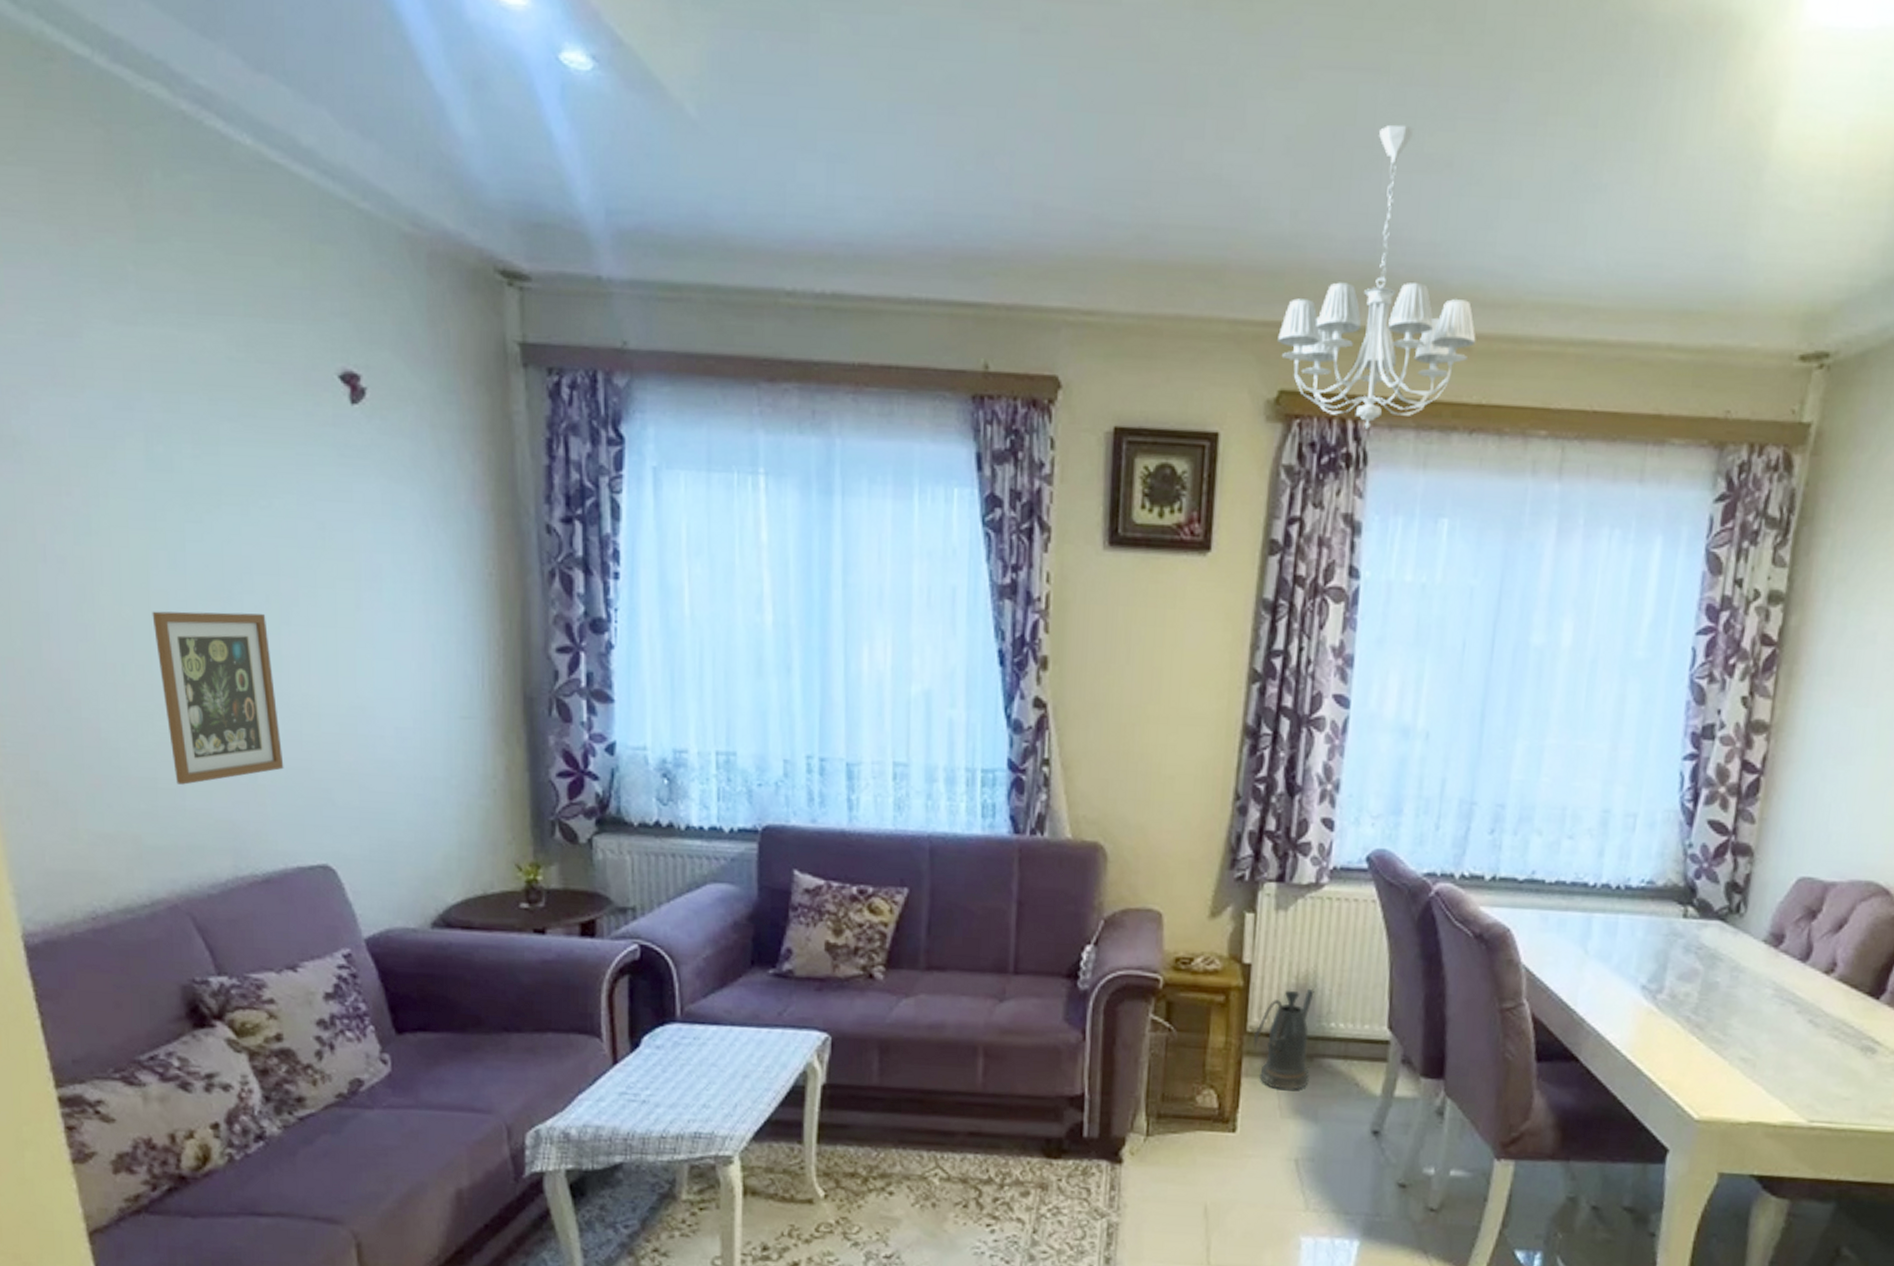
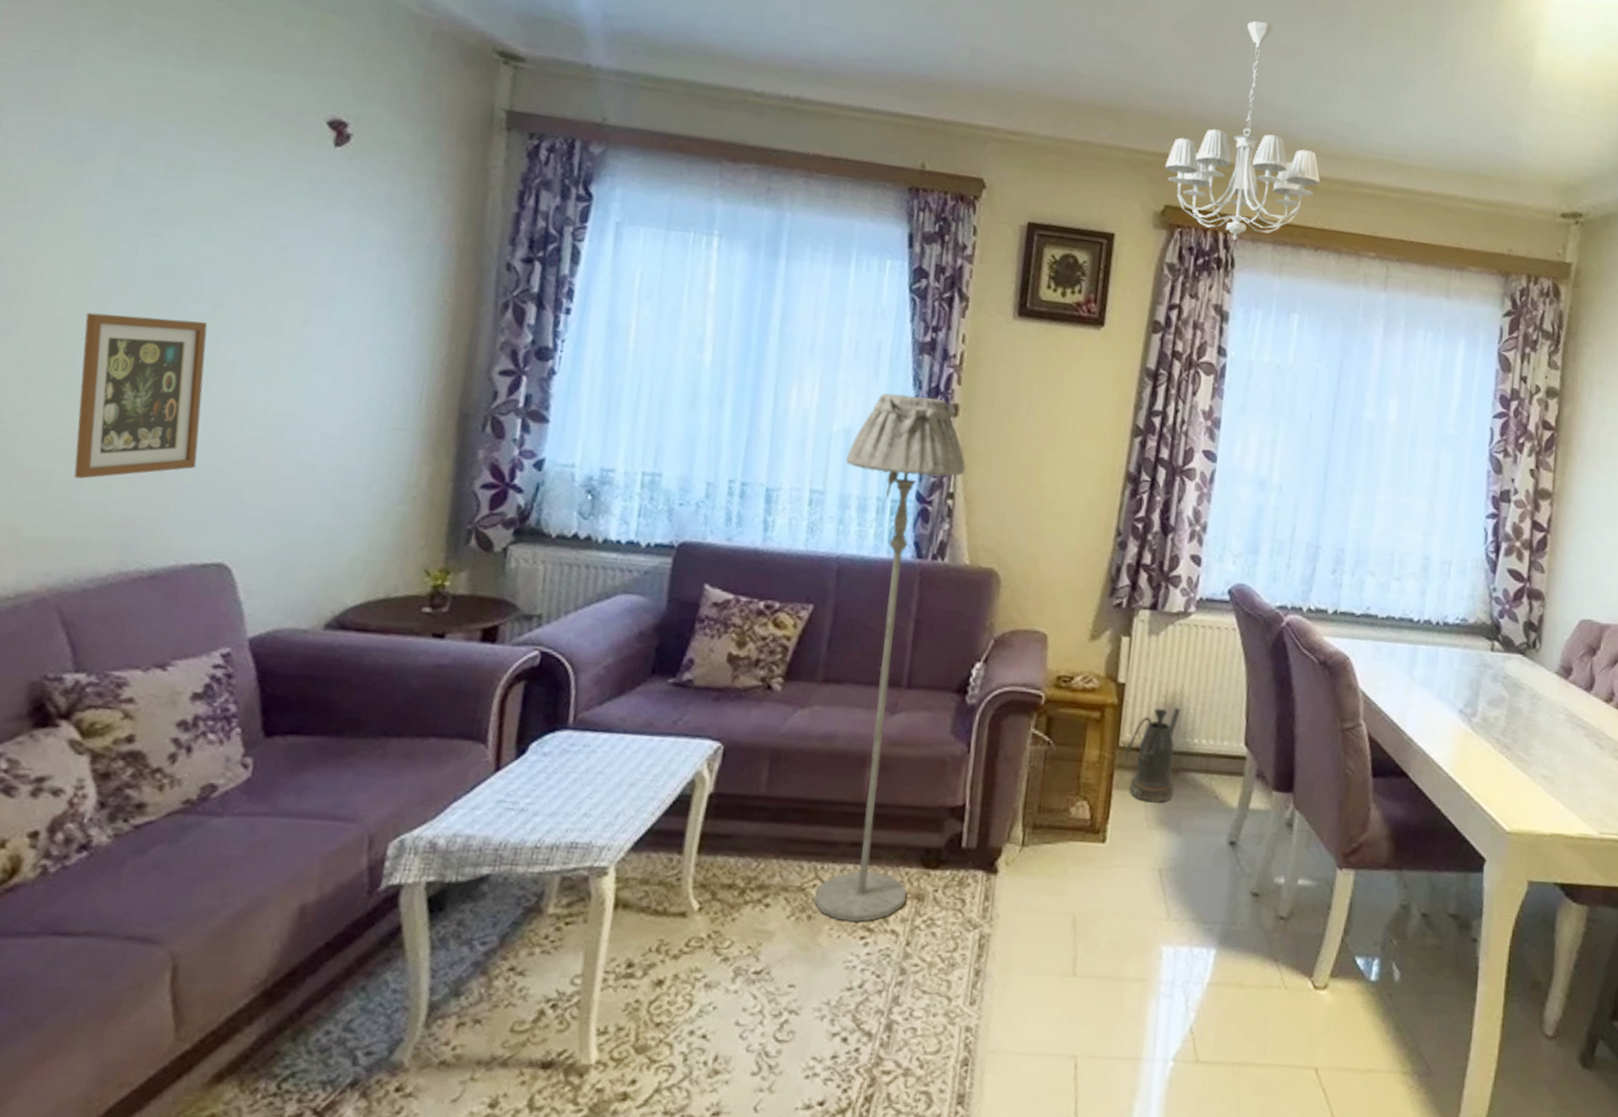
floor lamp: none [927,648,1060,1211] -> present [814,393,966,923]

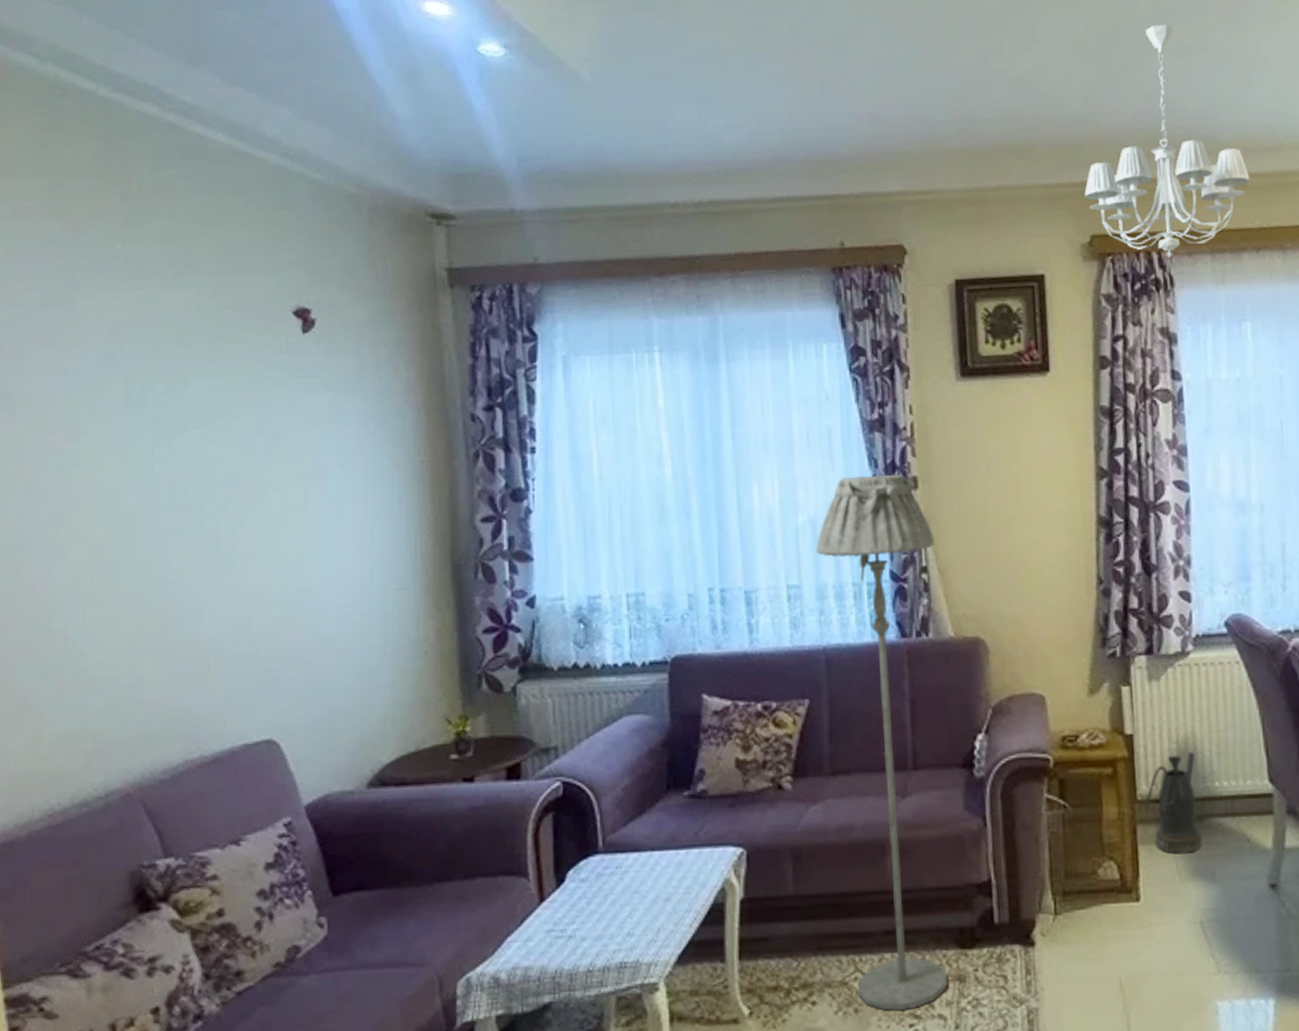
picture frame: present [74,312,208,479] -> none [121,519,234,680]

